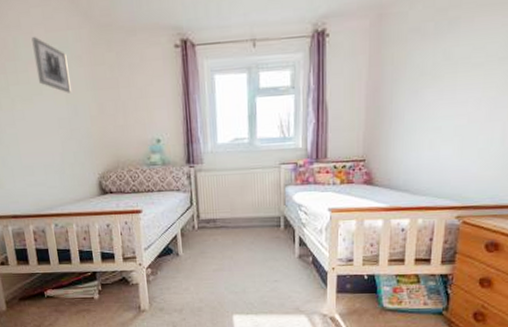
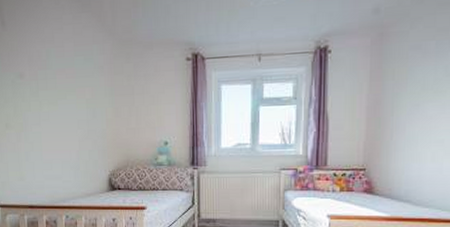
wall art: present [31,37,71,93] -> none [62,50,92,98]

